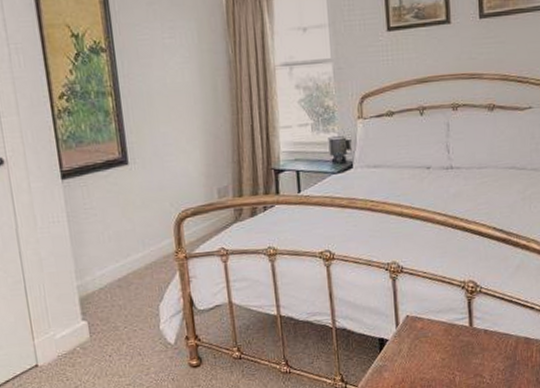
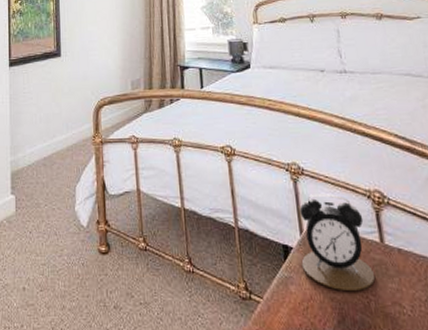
alarm clock: none [395,288,462,371] -> present [299,194,376,290]

